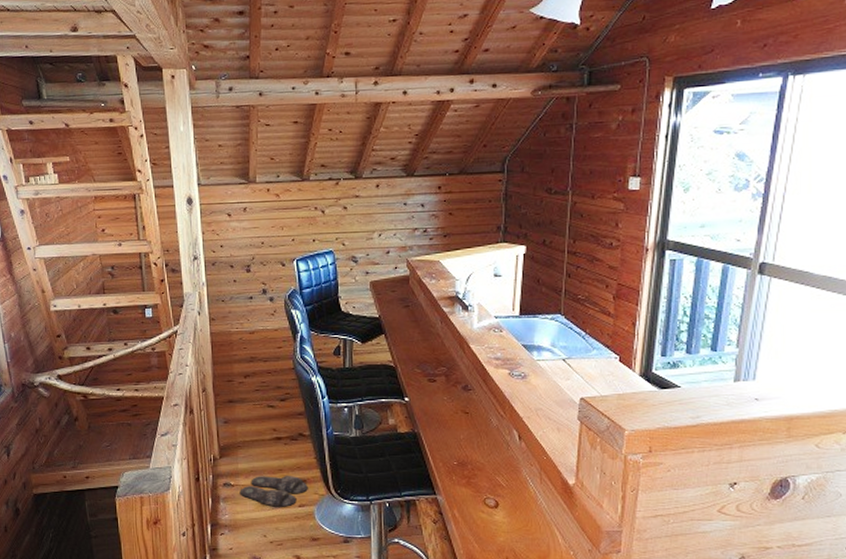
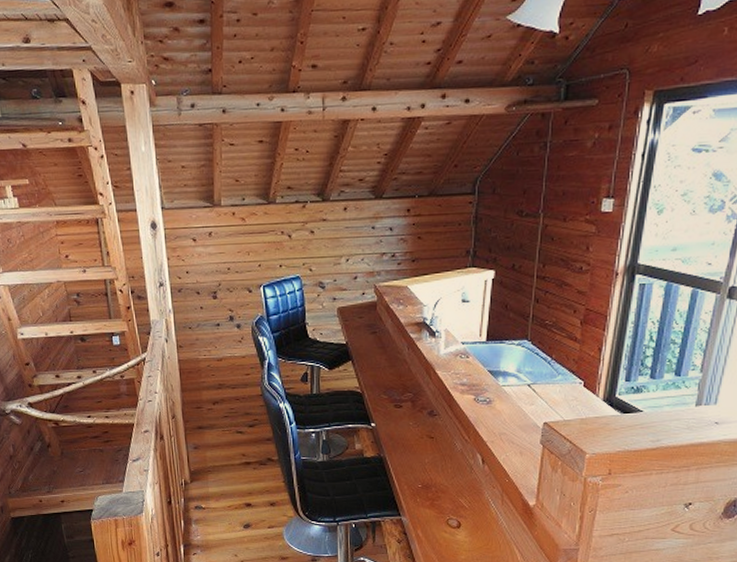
slippers: present [239,475,308,507] -> none [210,498,277,528]

